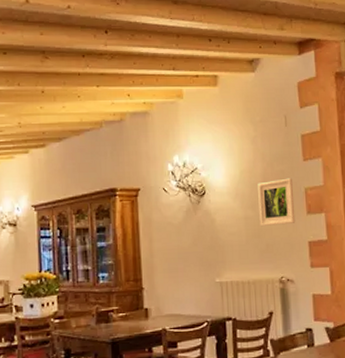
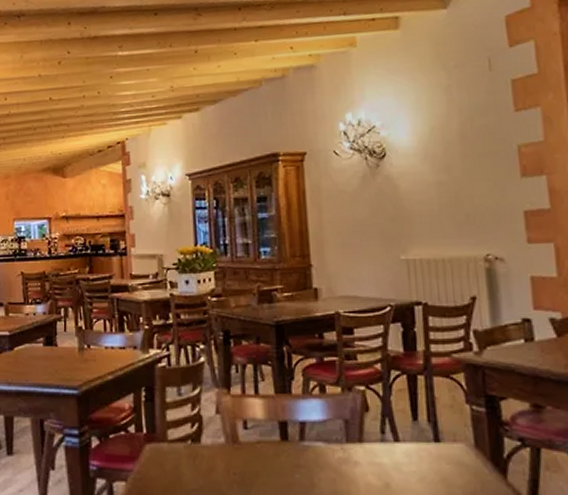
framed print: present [258,178,296,227] -> none [453,133,506,194]

